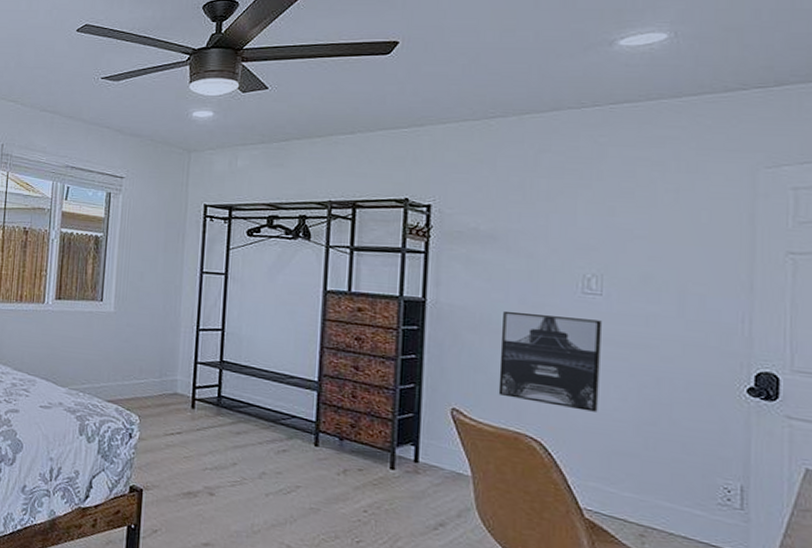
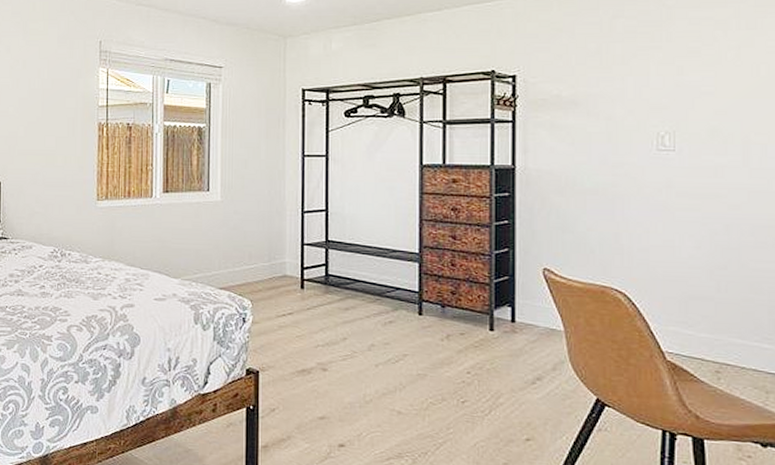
wall art: present [498,310,602,412] -> none [585,172,675,261]

